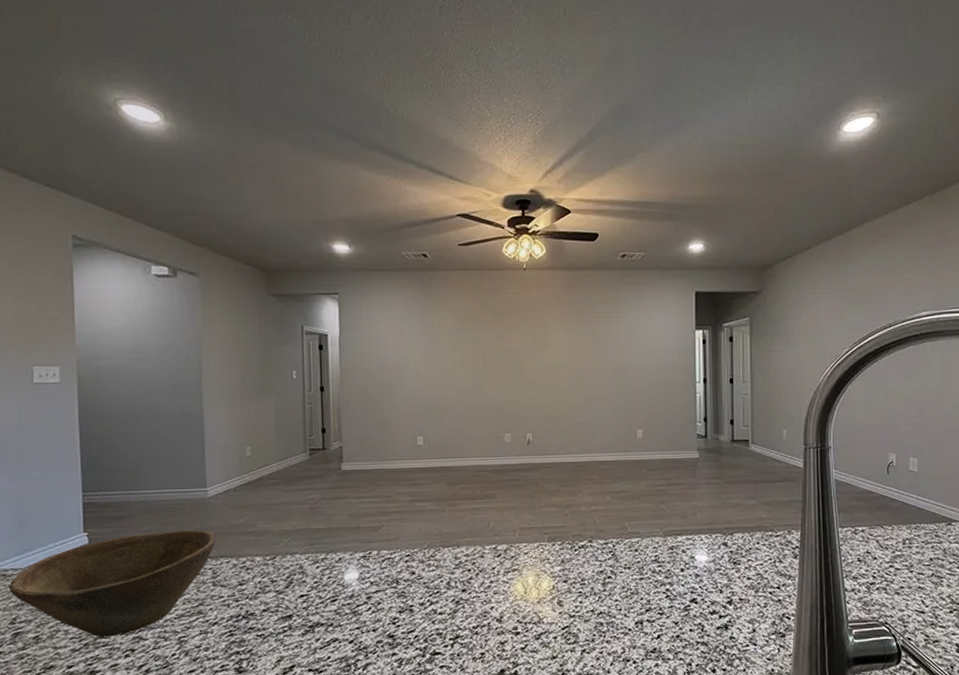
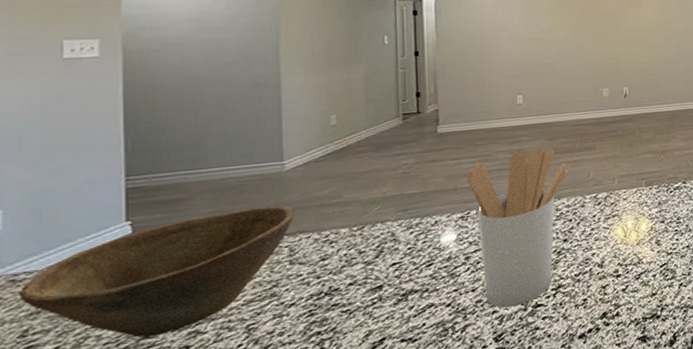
utensil holder: none [369,492,467,652] -> present [467,148,568,308]

